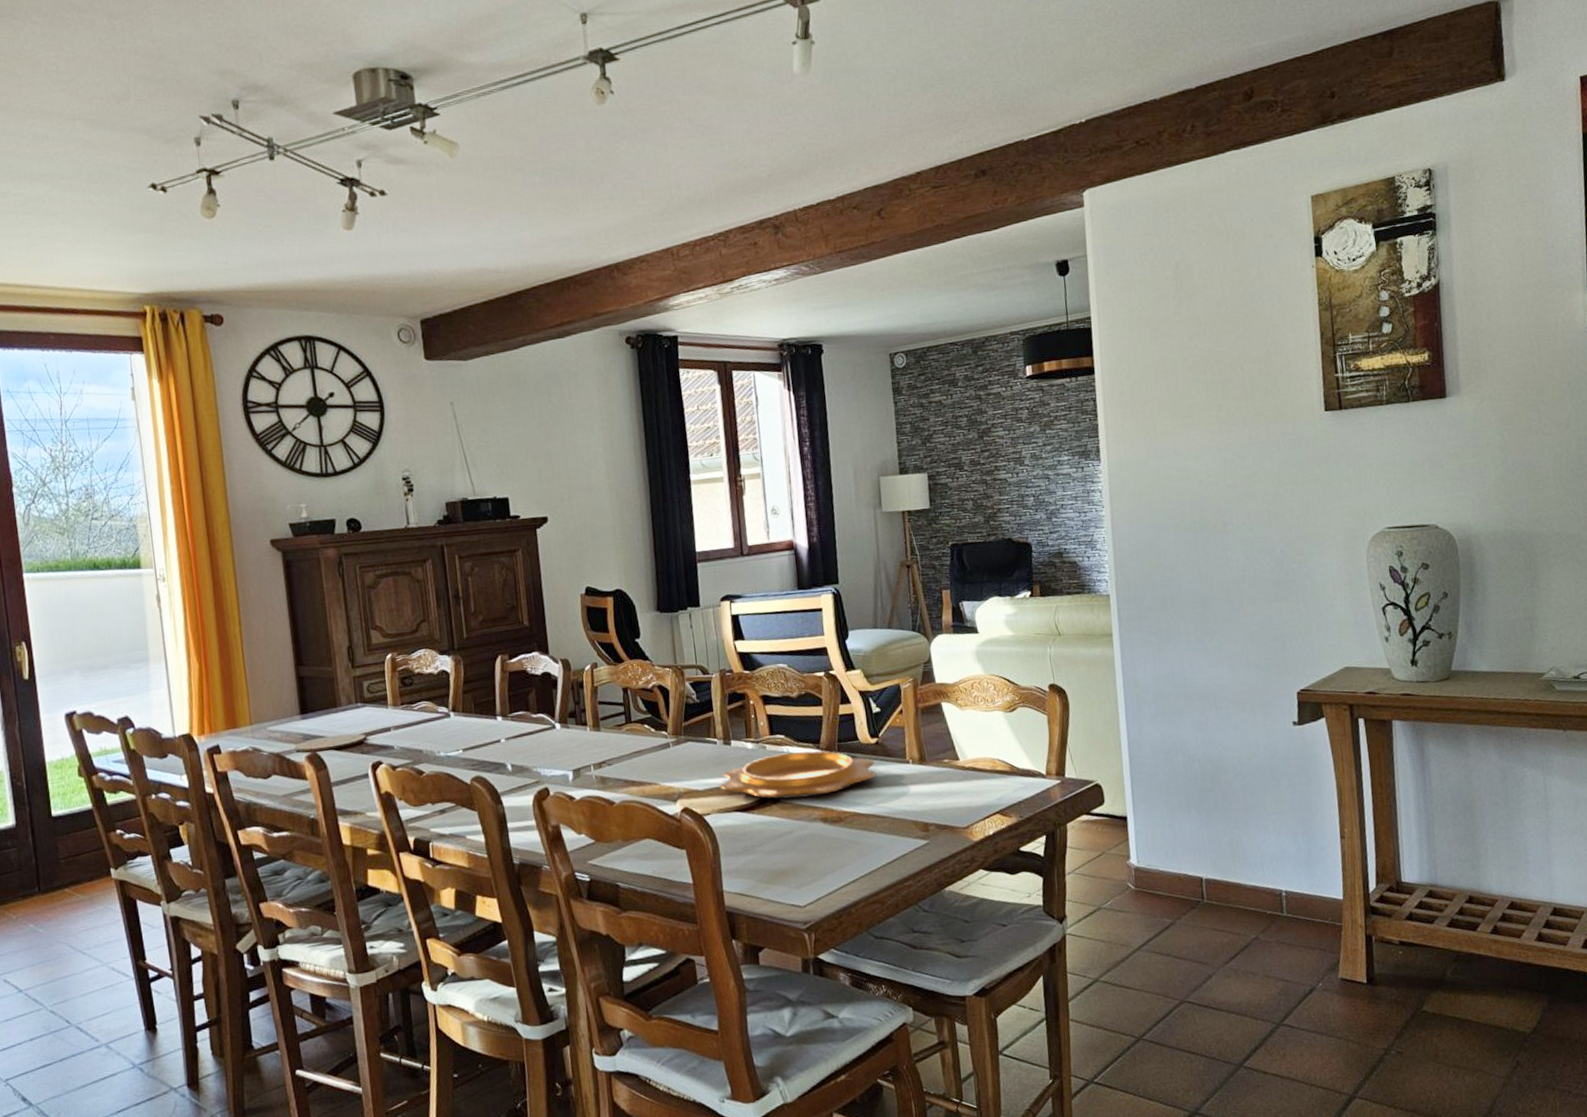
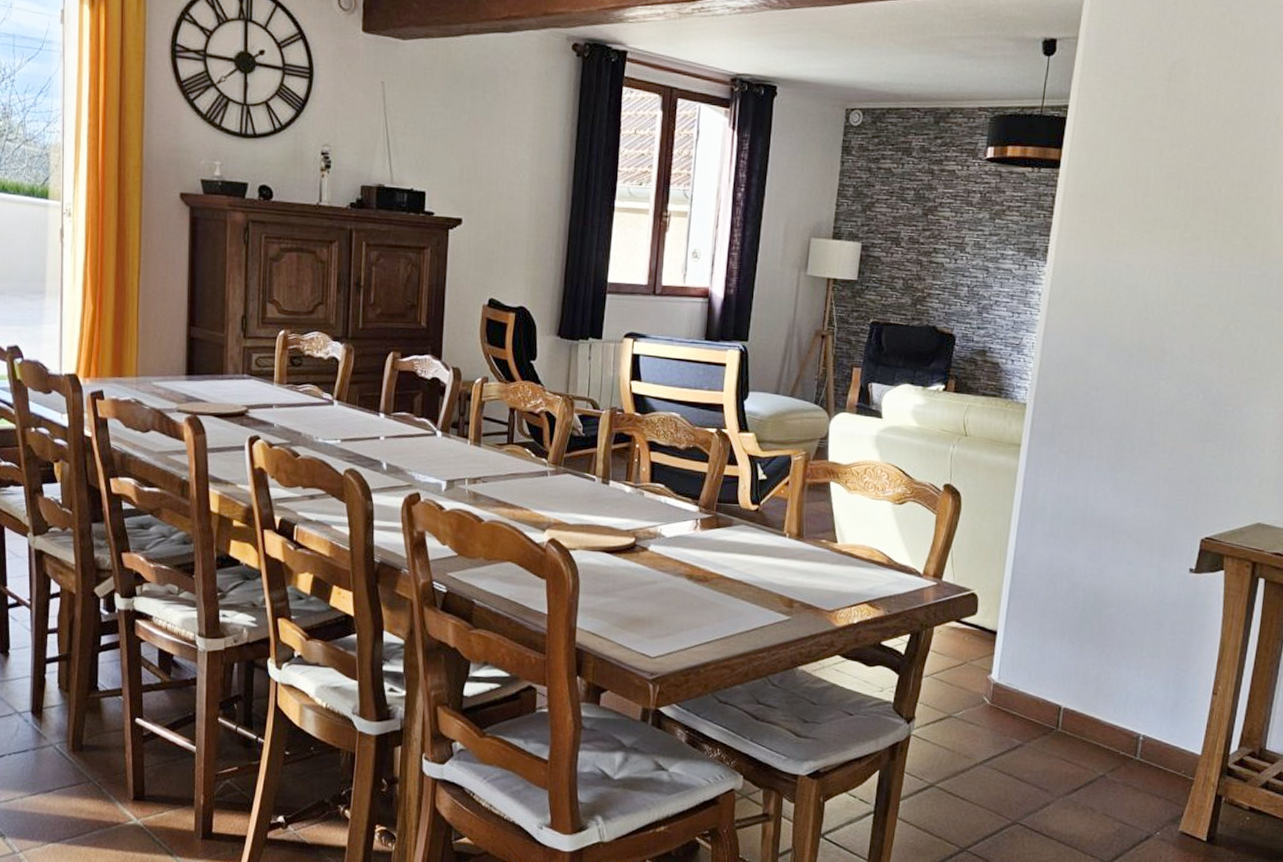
decorative bowl: present [720,751,876,799] -> none [590,502,751,552]

